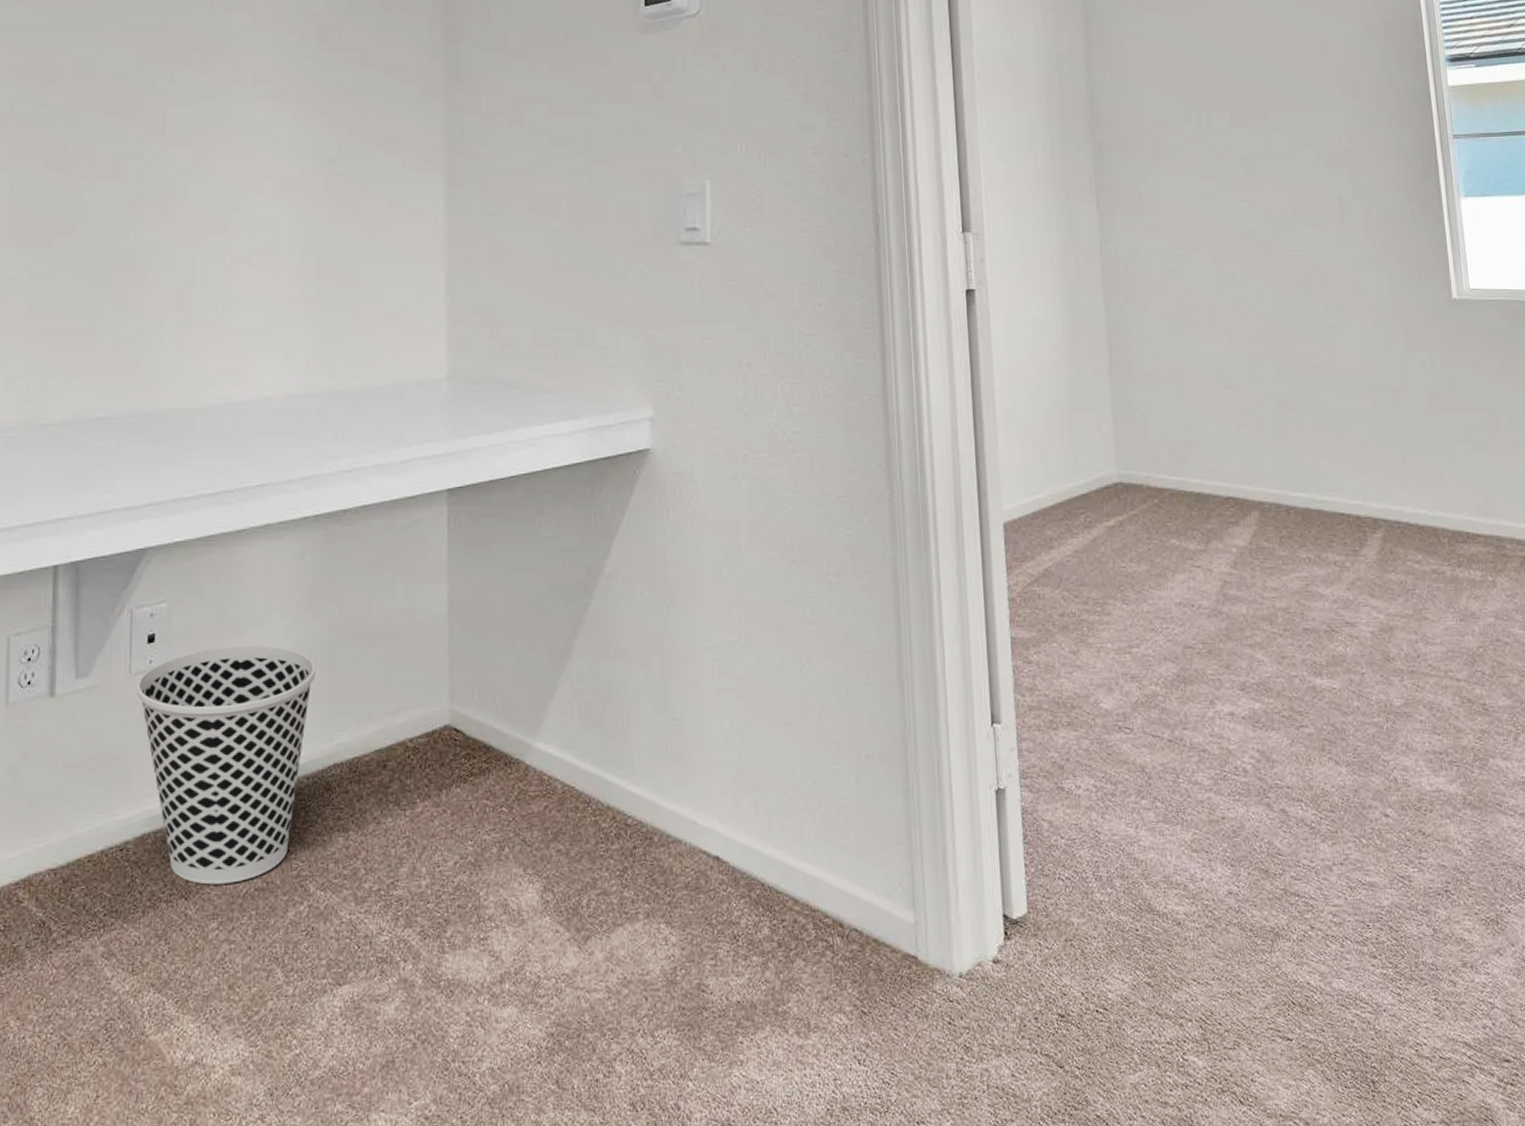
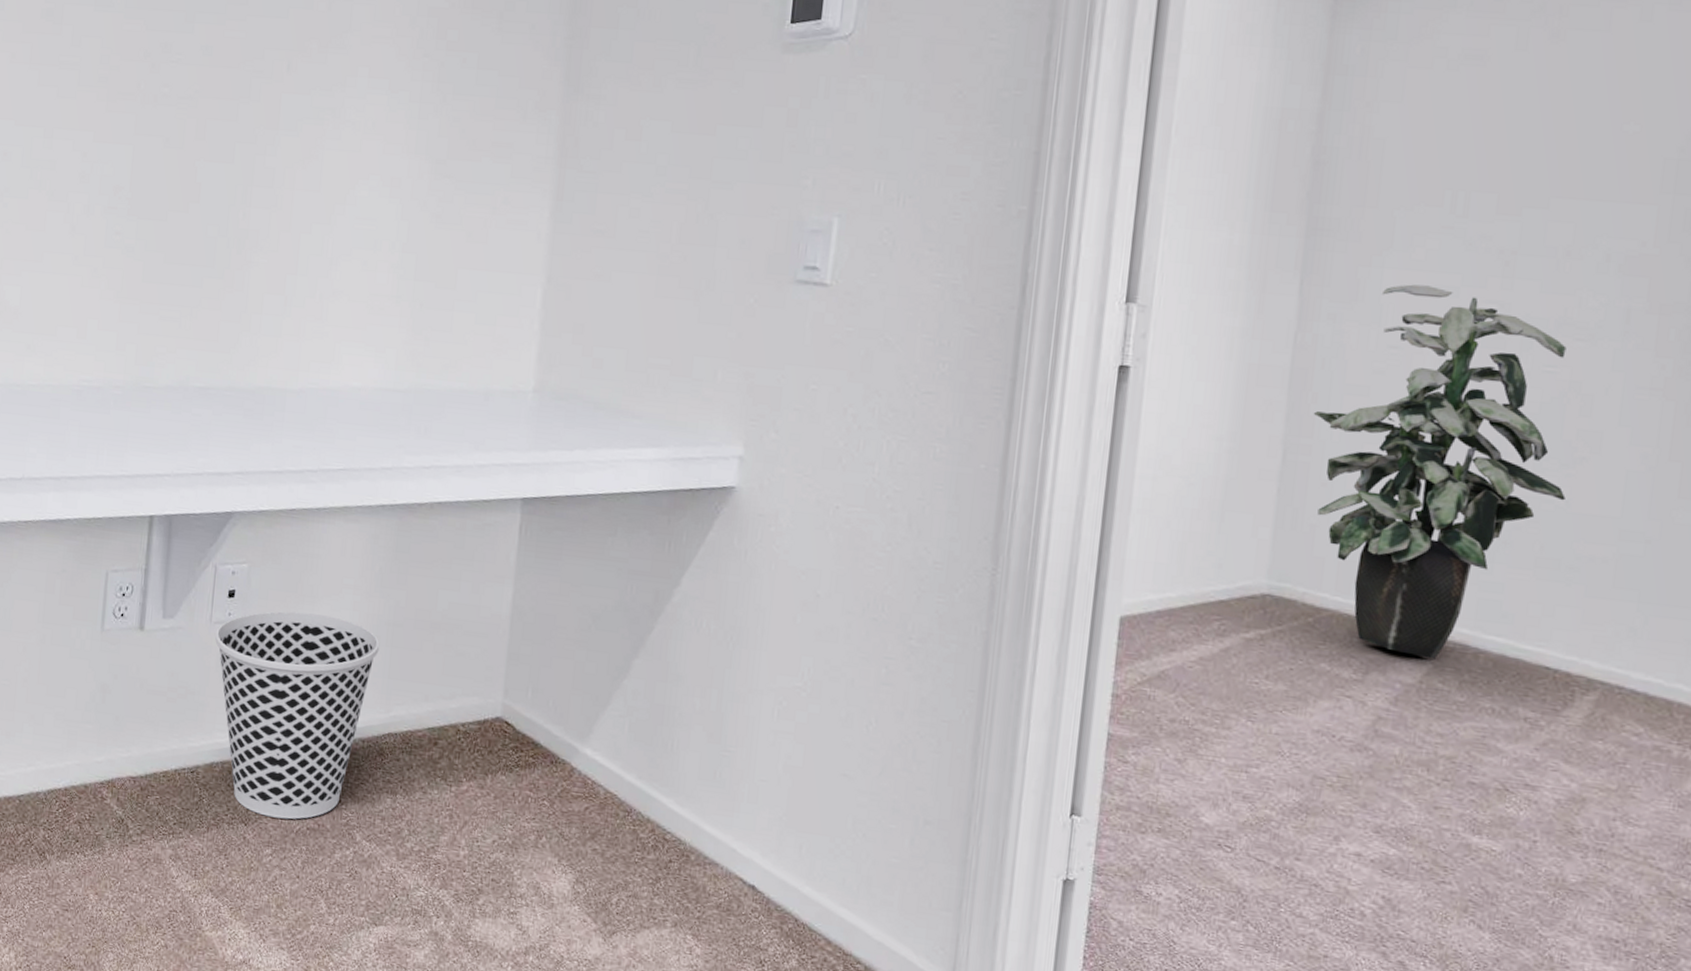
indoor plant: none [1126,192,1327,521] -> present [1313,284,1567,659]

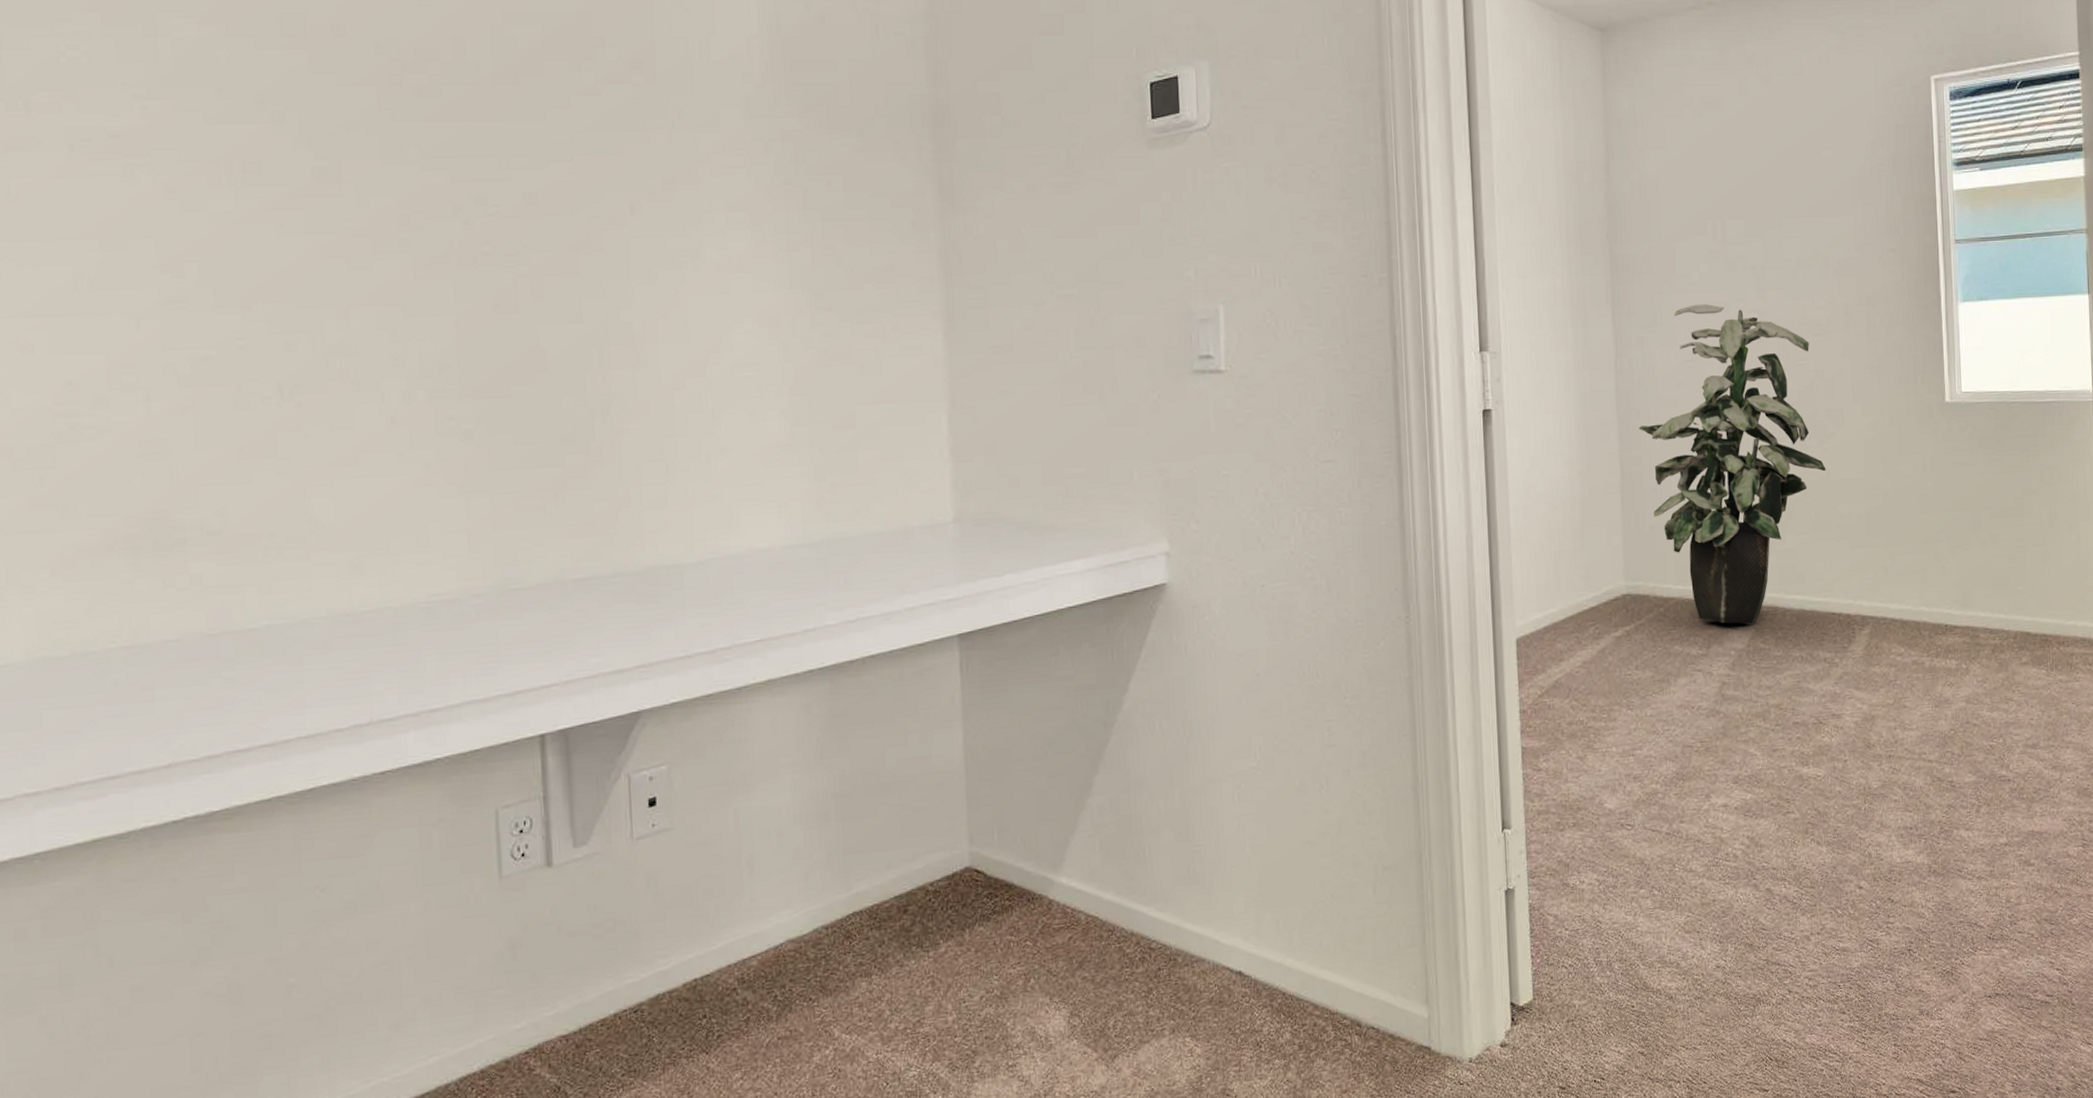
wastebasket: present [215,611,380,820] -> none [640,801,830,1038]

